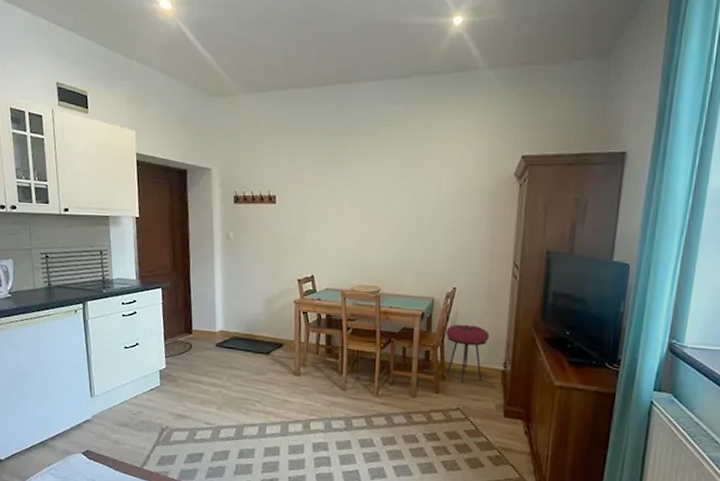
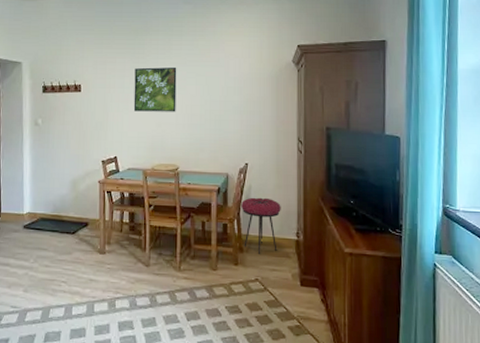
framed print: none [333,177,383,229] -> present [133,66,177,112]

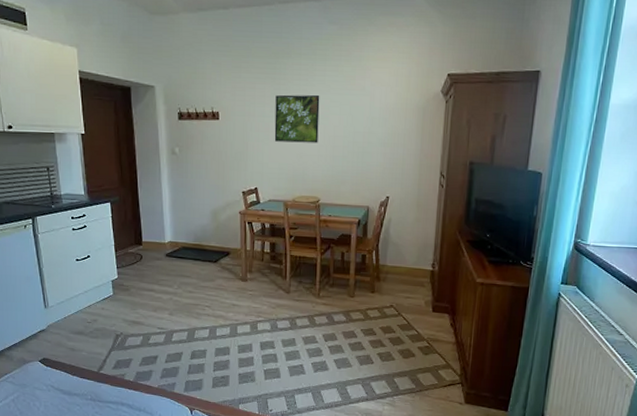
stool: present [241,197,281,254] -> none [380,229,419,283]

